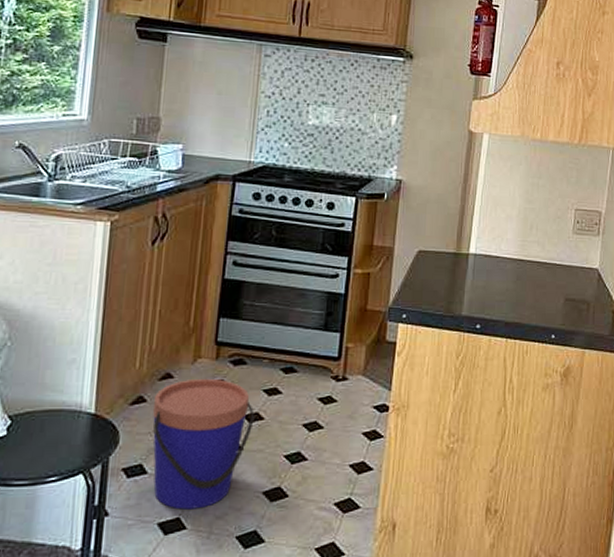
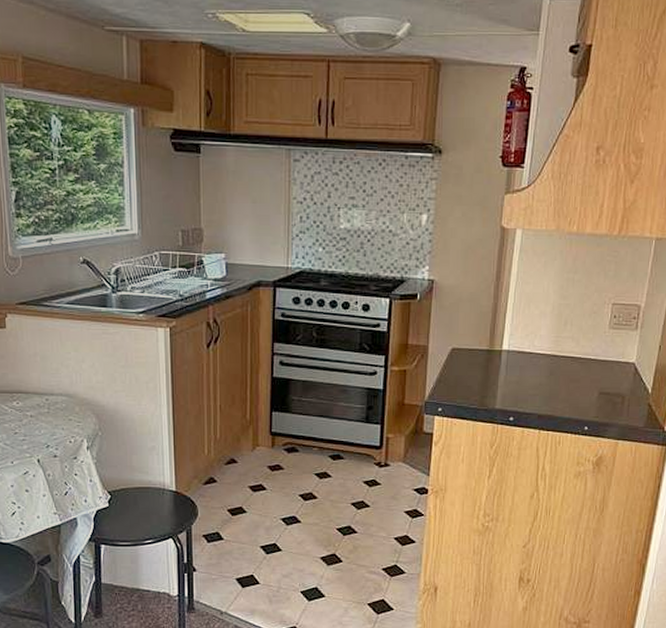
bucket: present [152,378,255,510] -> none [222,463,309,569]

